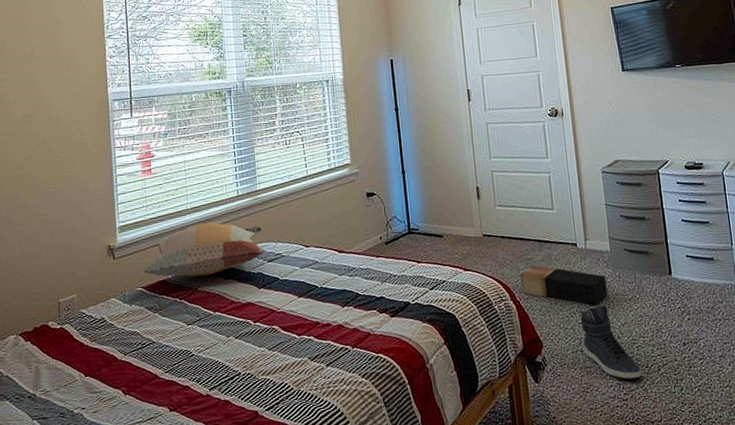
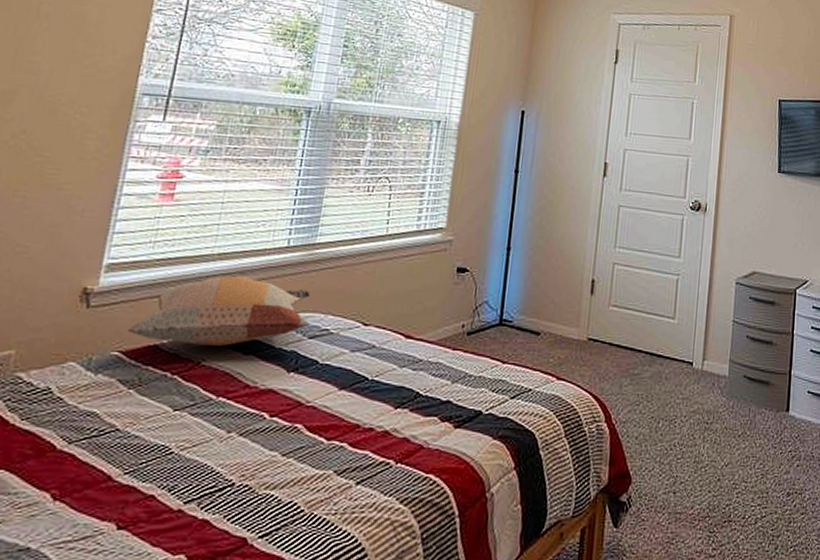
cardboard box: present [520,266,608,307] -> none [620,383,718,441]
sneaker: present [580,304,642,380] -> none [677,438,736,531]

